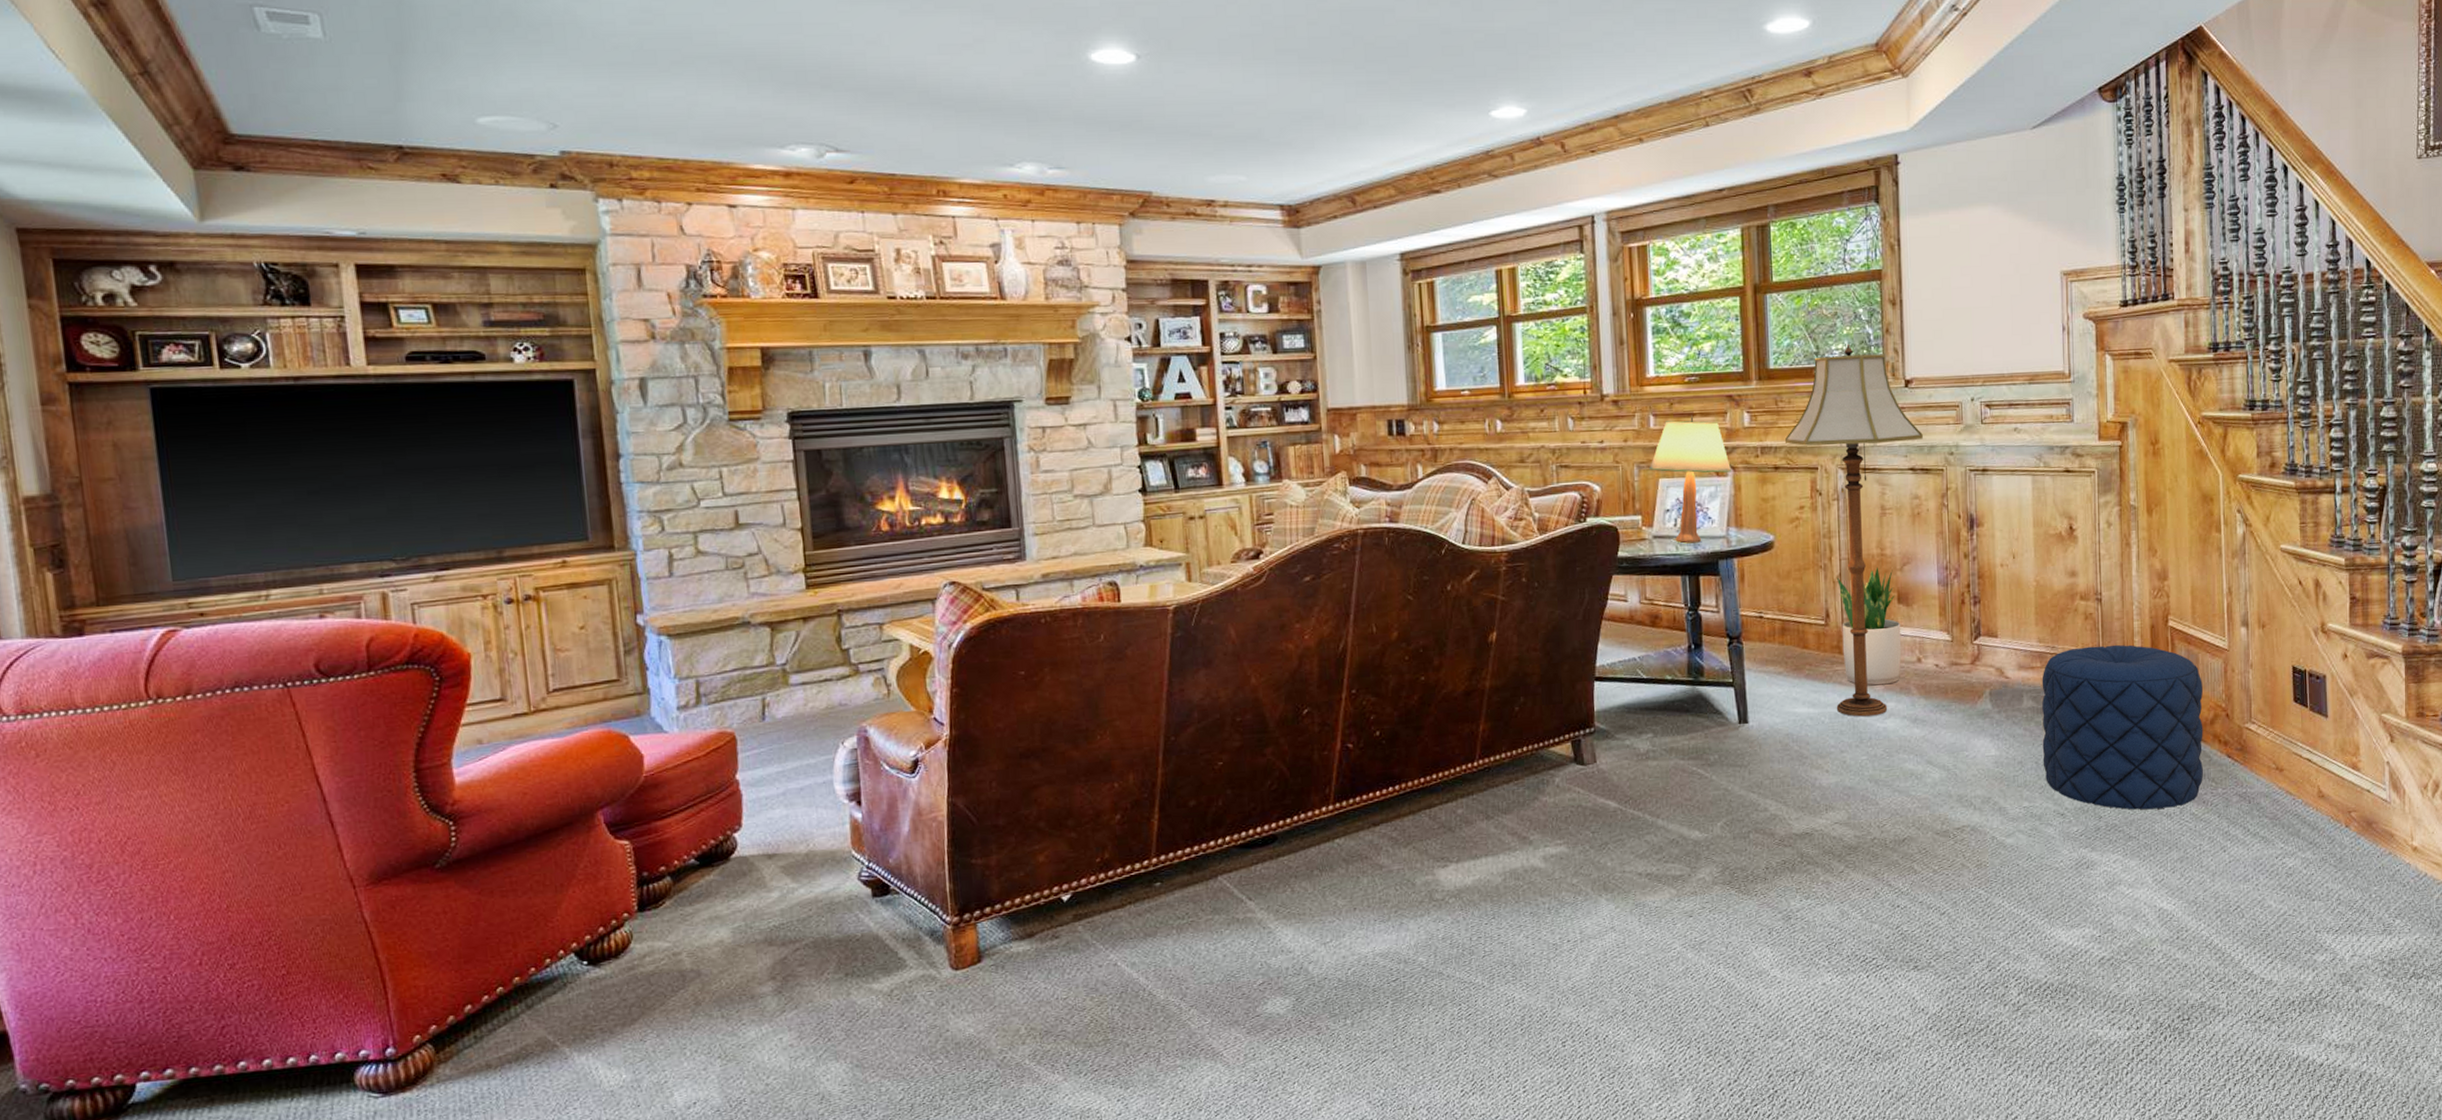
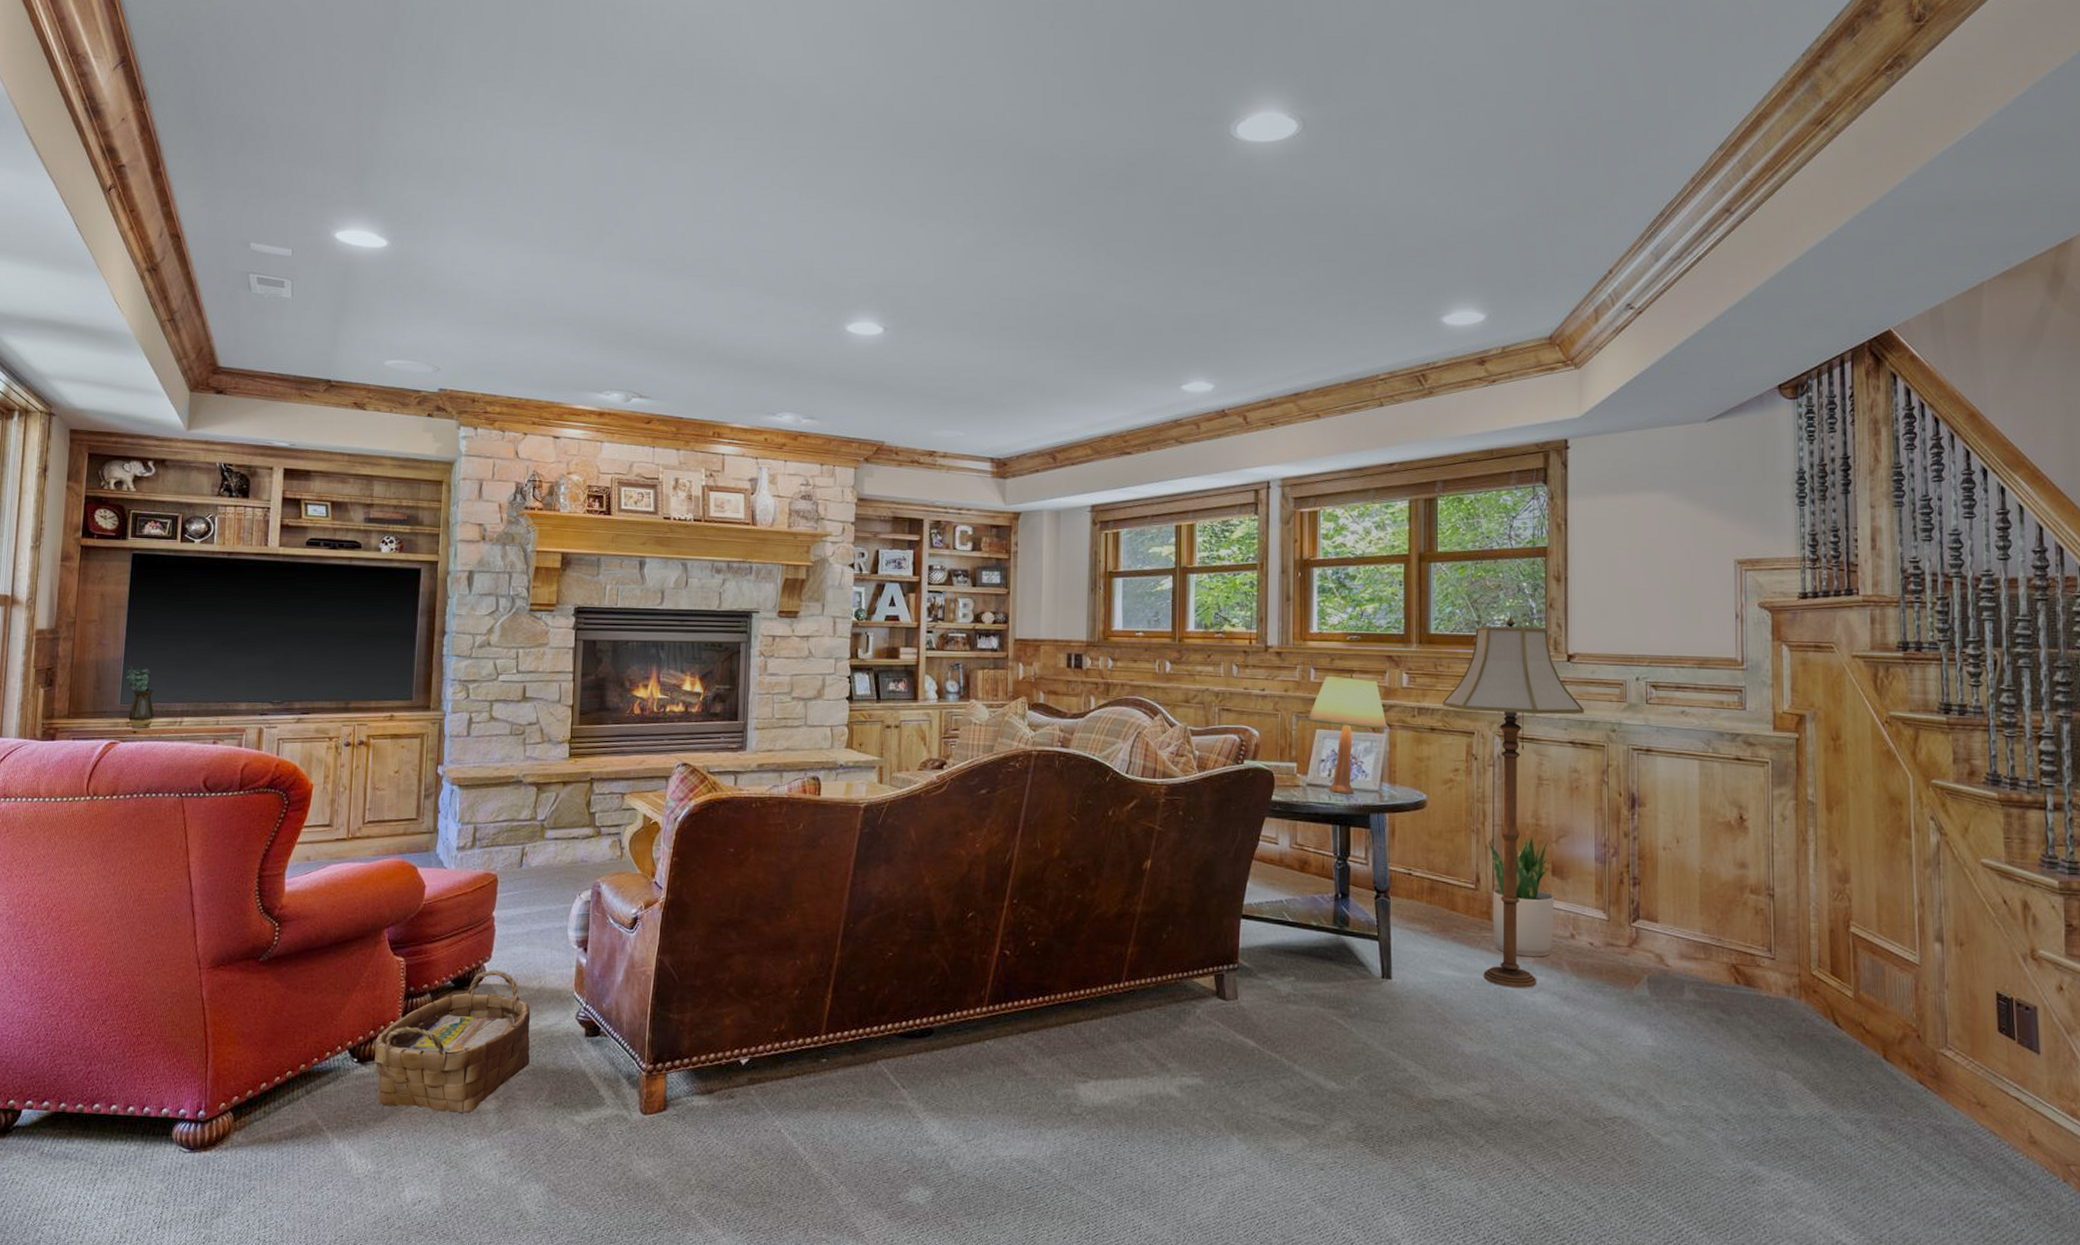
vase: none [173,531,227,611] -> present [125,665,155,729]
woven basket: none [606,839,808,1007] -> present [374,970,531,1114]
pouf: present [2042,644,2203,810] -> none [1705,943,1890,1130]

